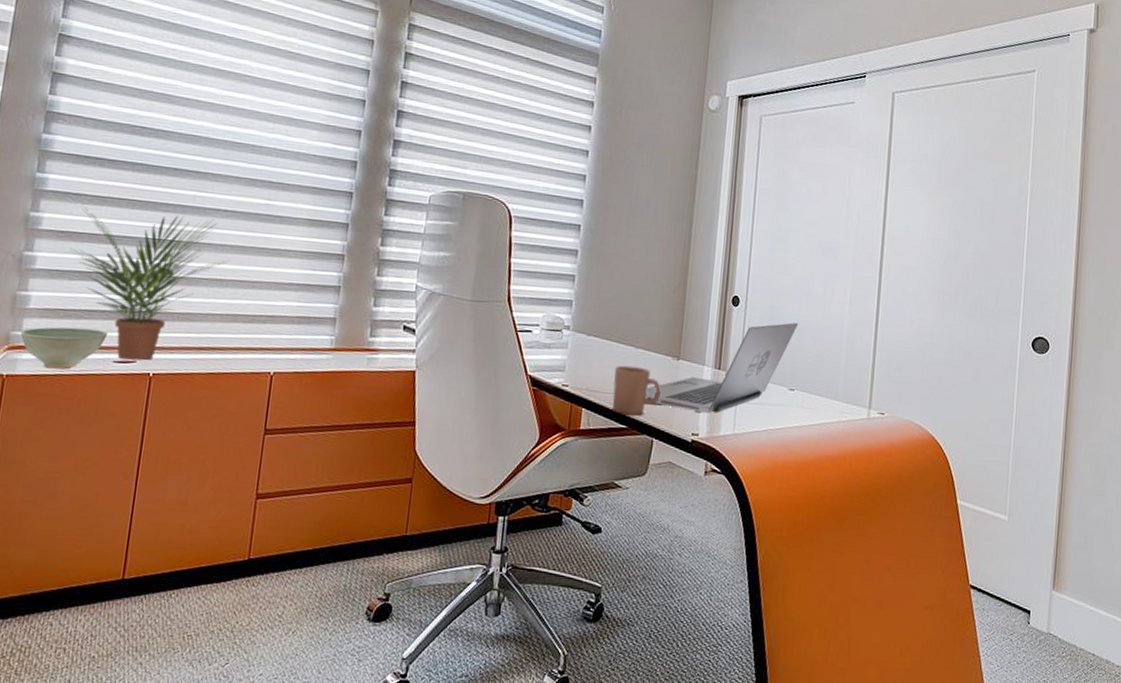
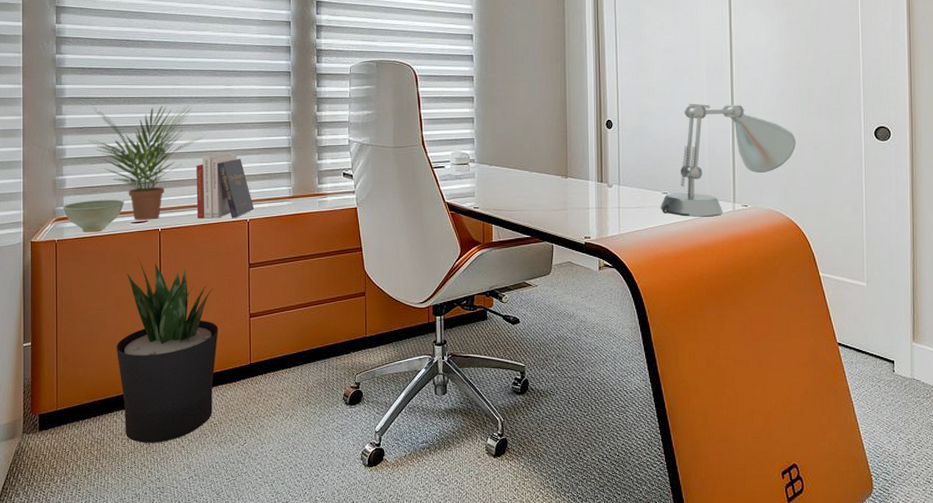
planter: none [62,407,214,657] -> present [116,257,219,443]
books: none [204,283,283,369] -> present [196,152,254,219]
mug: present [612,365,661,416] -> none [515,186,555,227]
laptop: present [645,322,798,414] -> none [542,137,664,220]
desk lamp: none [784,286,946,423] -> present [660,103,796,217]

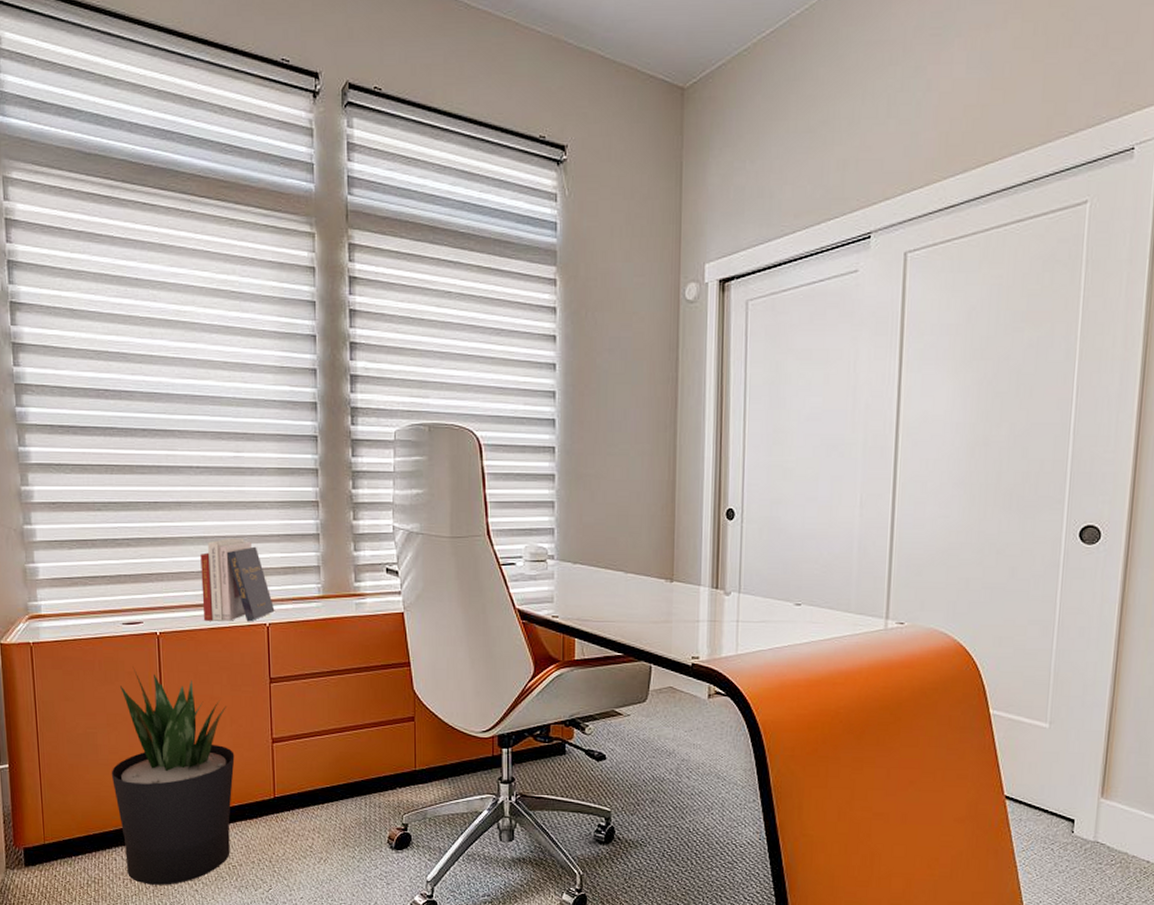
bowl: present [62,199,125,232] -> none [36,594,113,634]
potted plant: present [88,105,204,221] -> none [62,475,208,622]
desk lamp: present [660,103,796,217] -> none [790,489,974,636]

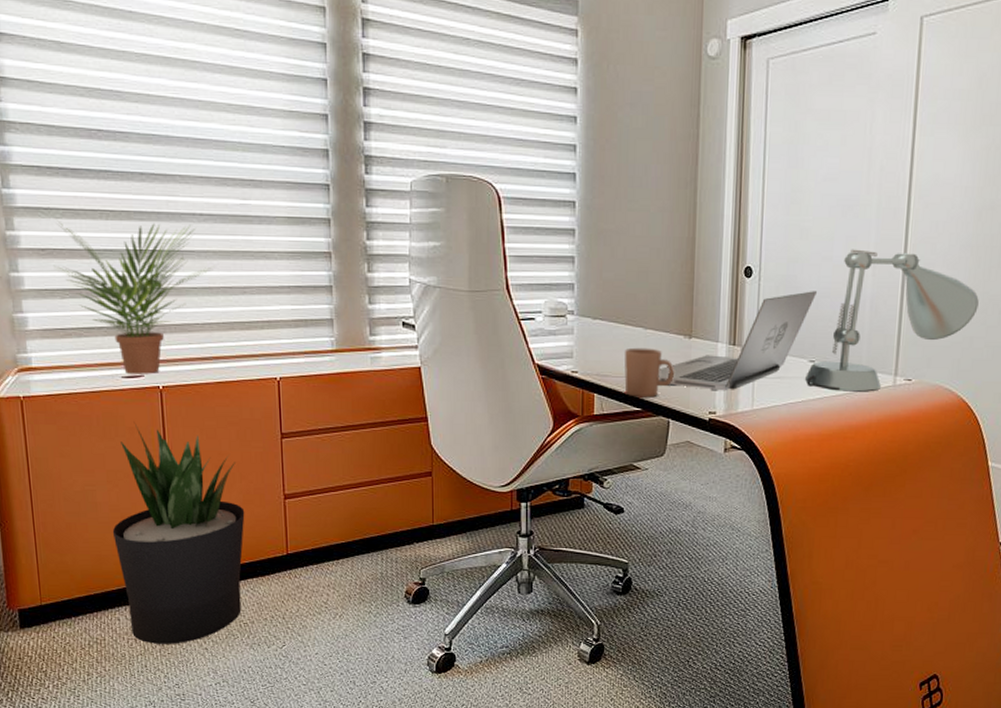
potted plant: none [62,475,208,622] -> present [53,220,213,376]
books: present [200,537,275,622] -> none [205,288,286,376]
mug: none [605,591,656,643] -> present [624,347,674,398]
laptop: none [639,532,801,636] -> present [658,291,817,391]
desk lamp: none [790,489,974,636] -> present [804,249,979,392]

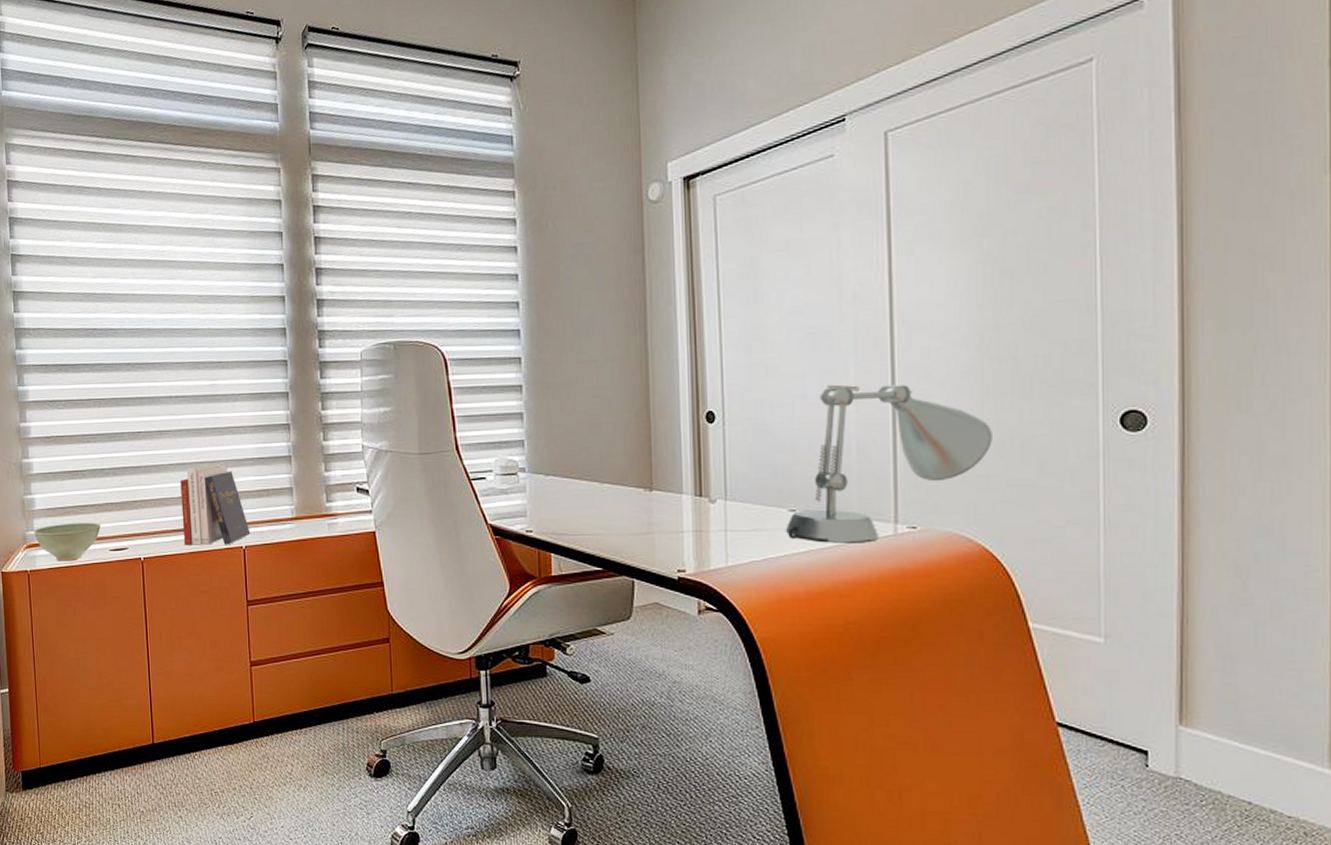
bowl: none [26,346,111,388] -> present [33,522,101,561]
potted plant: present [53,220,213,376] -> none [56,406,187,548]
planter: present [112,421,245,644] -> none [100,591,215,811]
books: none [205,288,286,376] -> present [180,463,251,545]
mug: present [624,347,674,398] -> none [581,503,636,556]
laptop: present [658,291,817,391] -> none [618,433,791,547]

